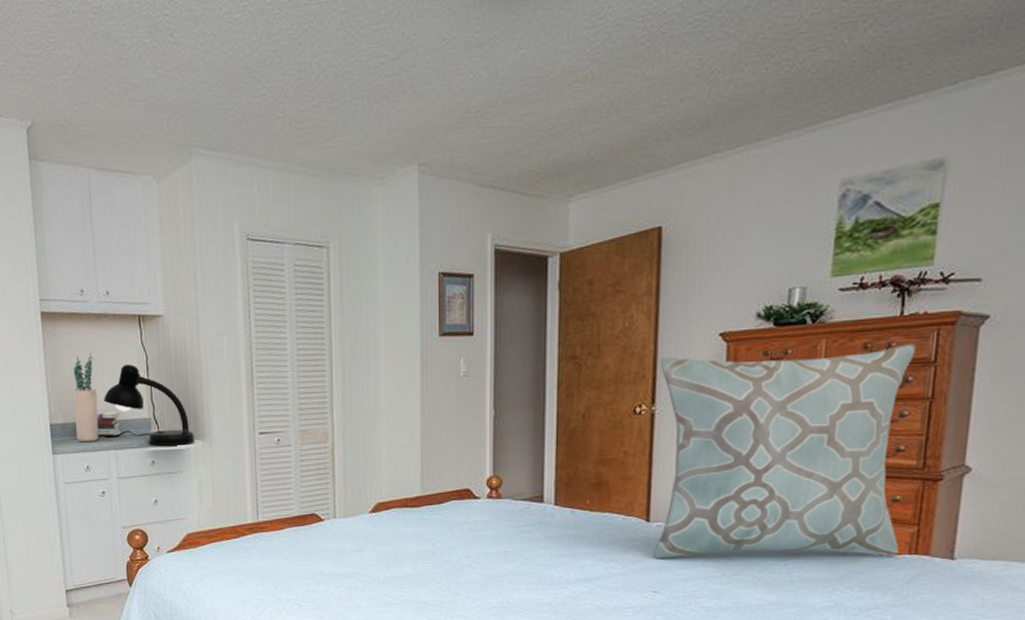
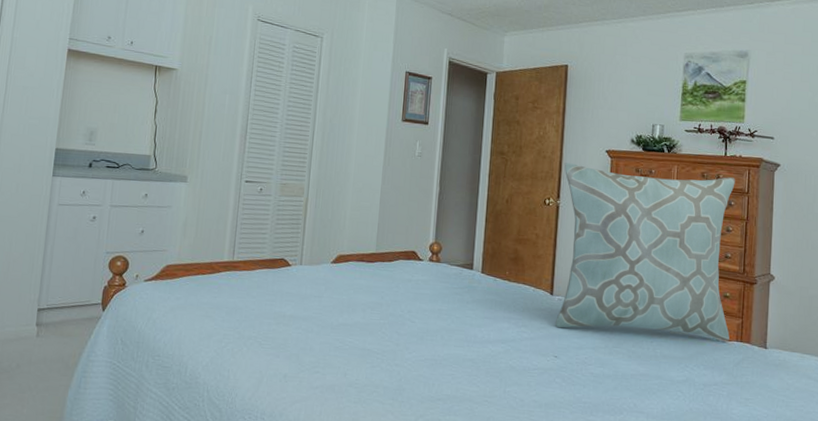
vase: present [73,353,99,443] -> none [78,91,109,170]
books: present [96,411,121,437] -> none [99,143,123,168]
desk lamp: present [104,364,194,446] -> none [111,105,188,184]

